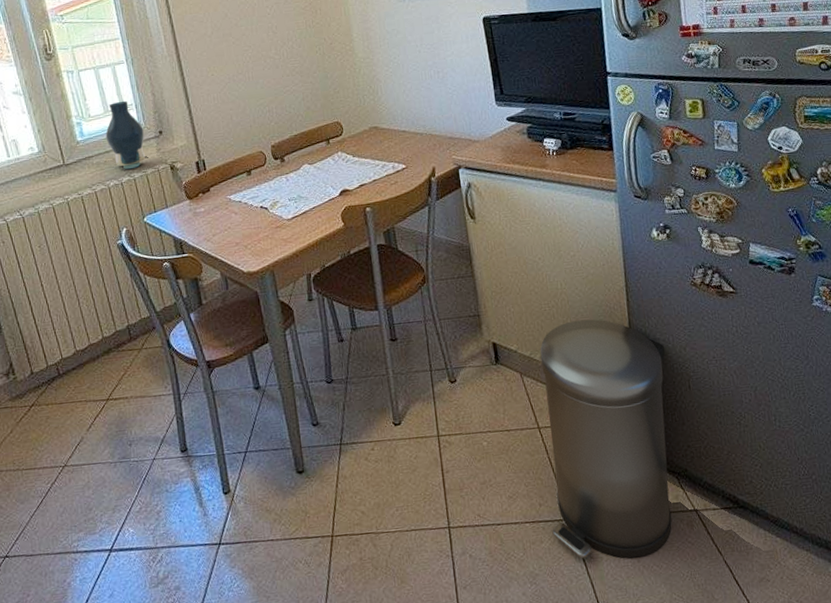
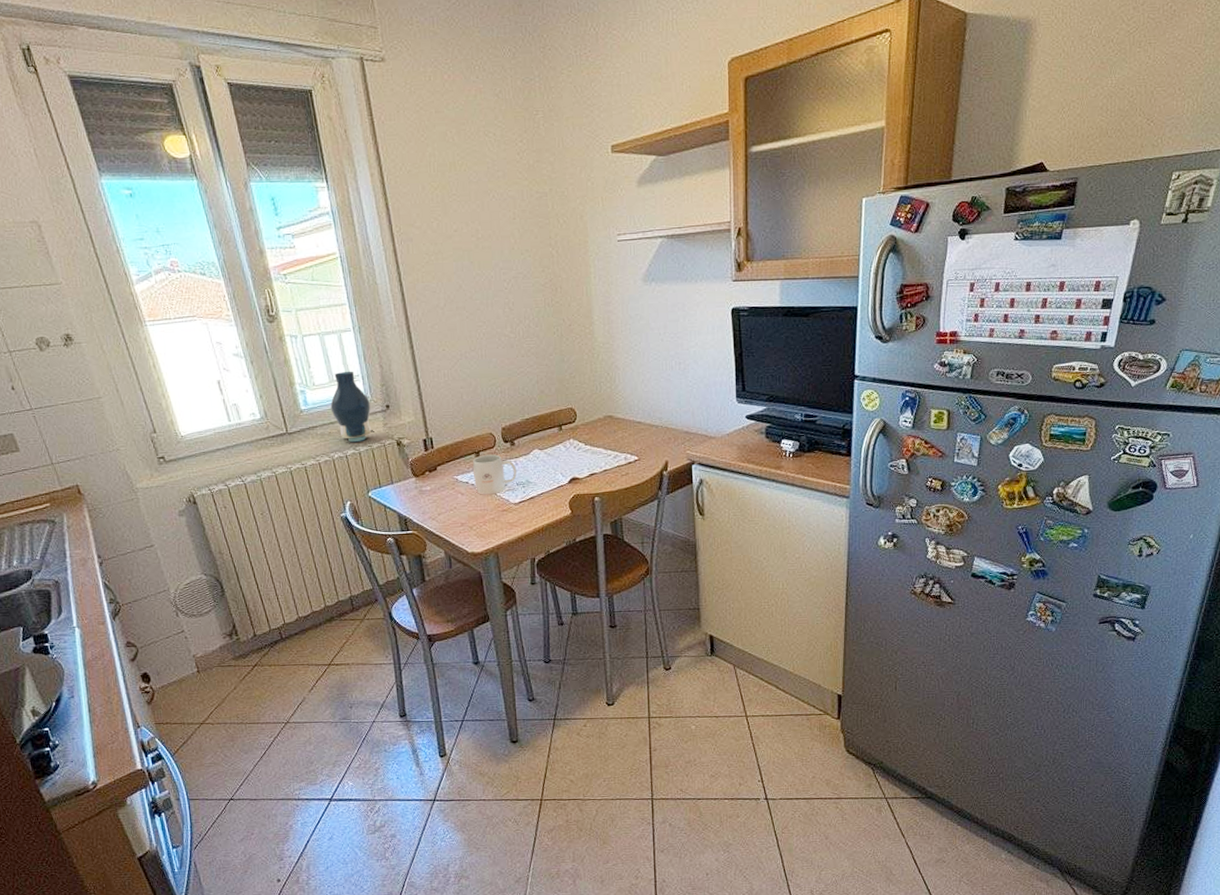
mug: none [244,172,288,214] -> present [472,454,517,496]
pedal bin: present [540,319,672,559] -> none [749,619,876,836]

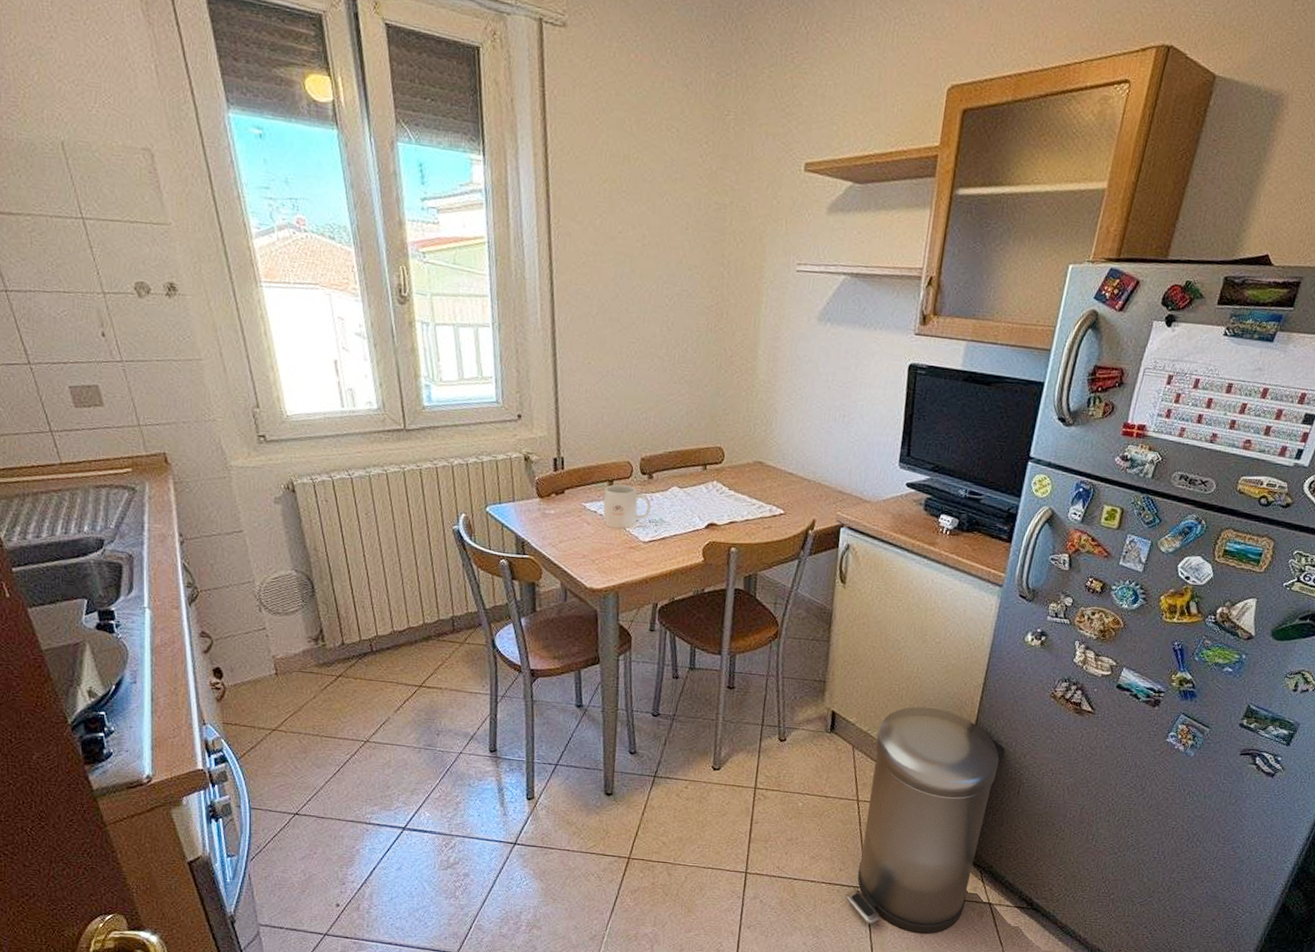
vase: present [330,371,371,443] -> none [456,370,501,451]
pedal bin: none [749,619,876,836] -> present [845,706,1005,934]

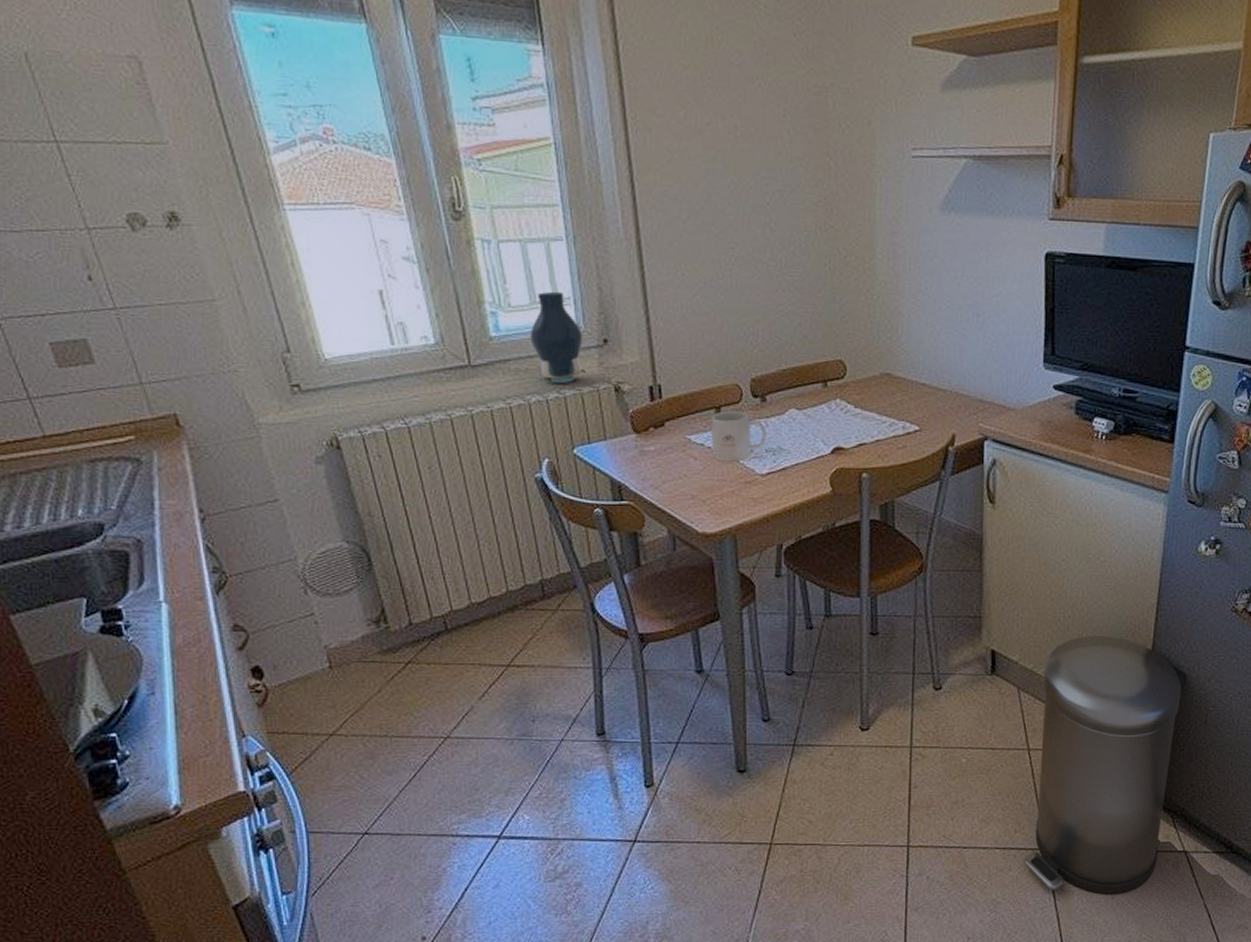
vase: none [456,370,501,451] -> present [530,291,583,384]

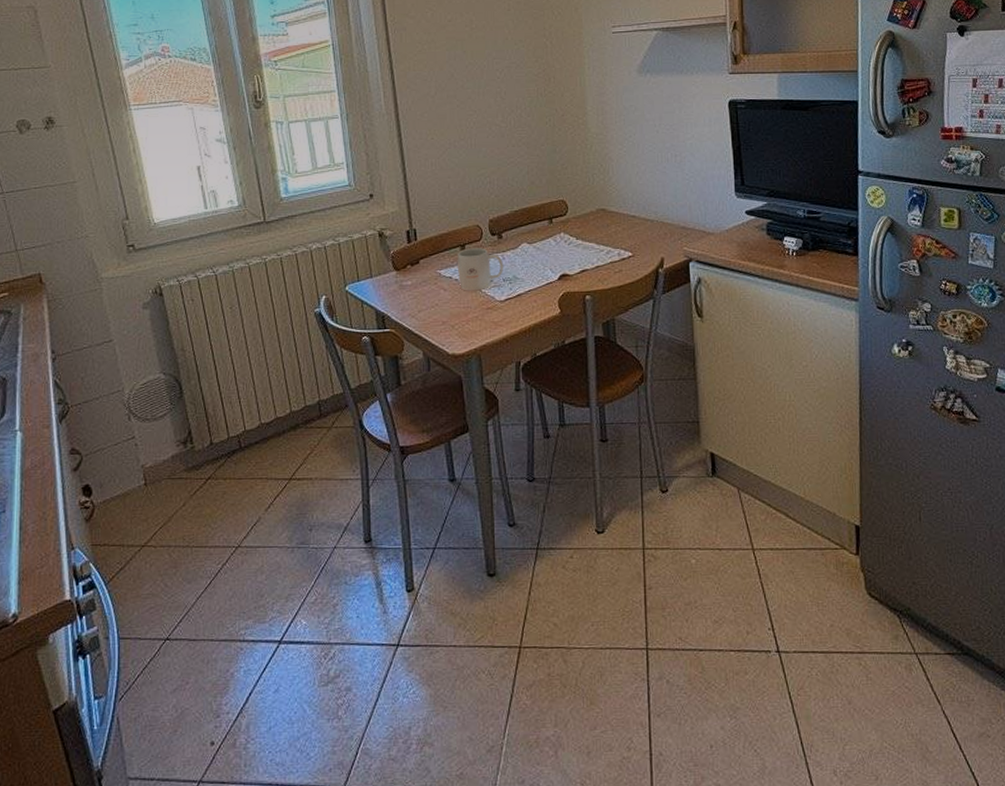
vase: present [530,291,583,384] -> none [312,158,353,233]
pedal bin: present [1023,636,1187,895] -> none [758,436,896,700]

